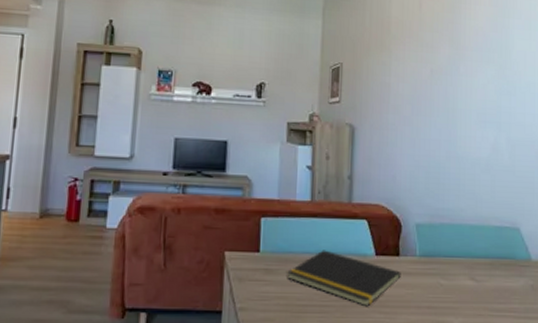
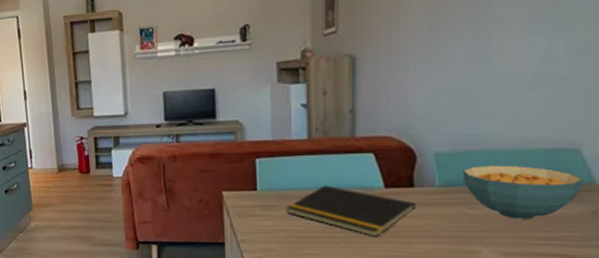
cereal bowl: none [437,238,523,291] -> present [462,165,583,219]

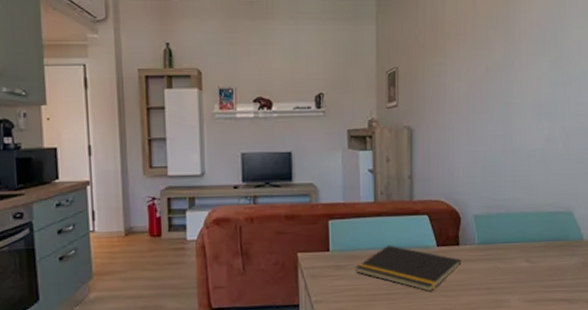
cereal bowl: present [462,165,583,219] -> none [495,225,576,271]

